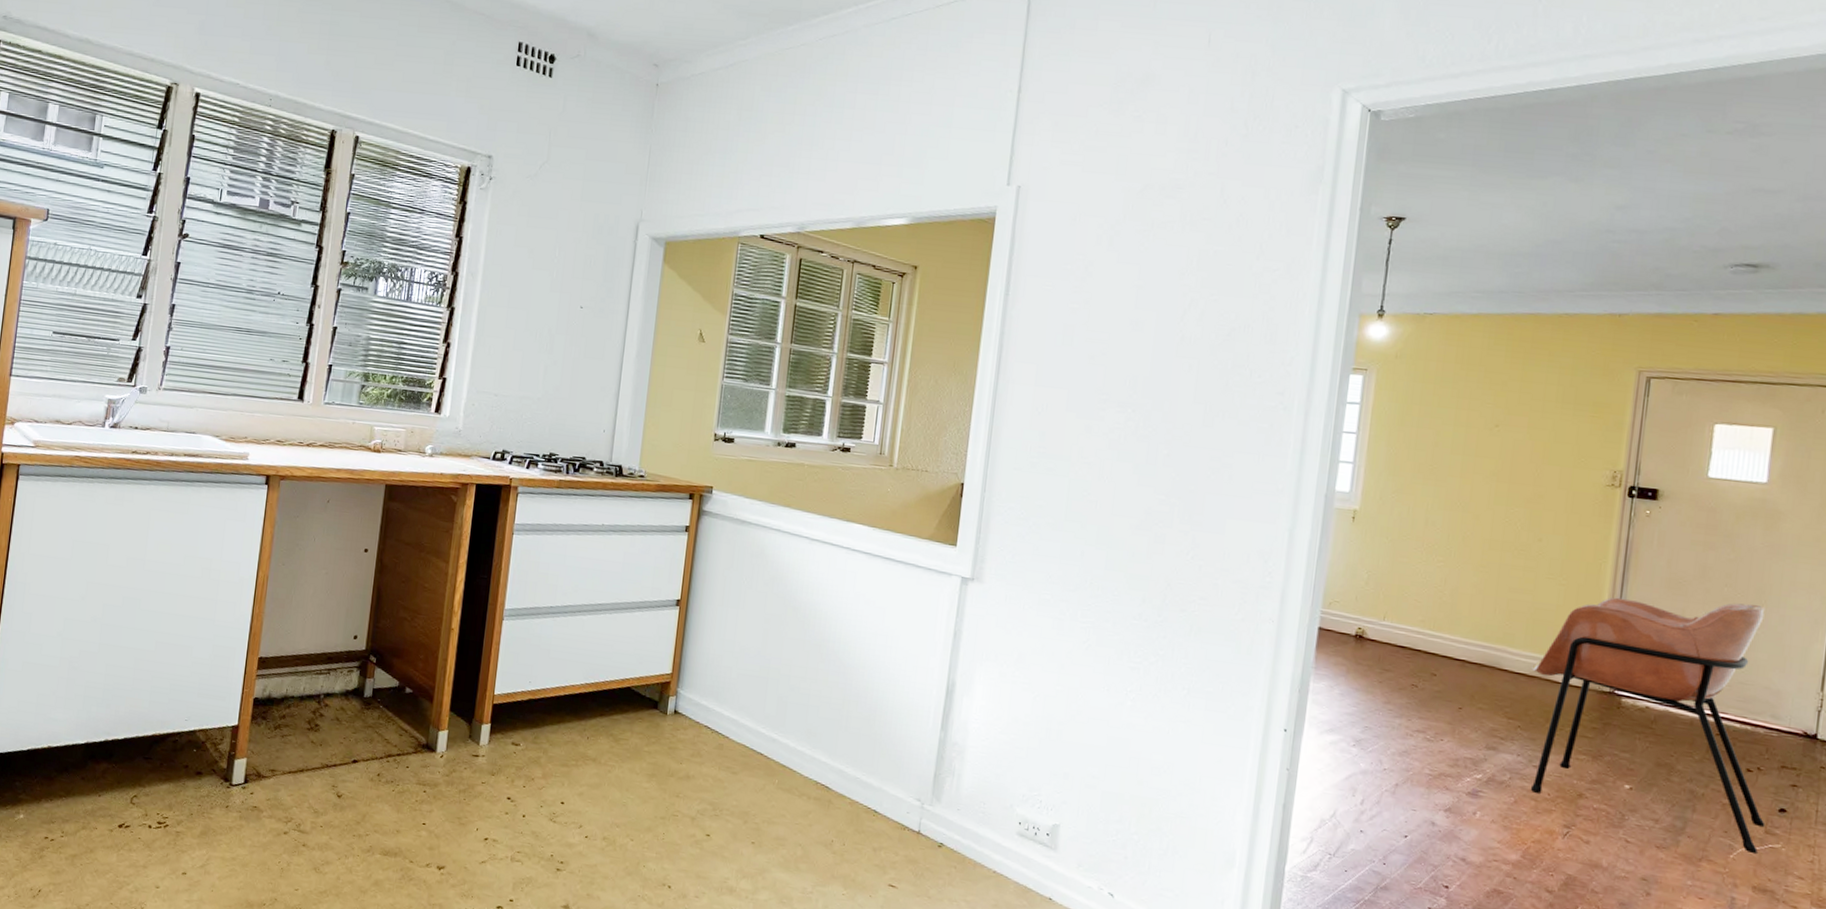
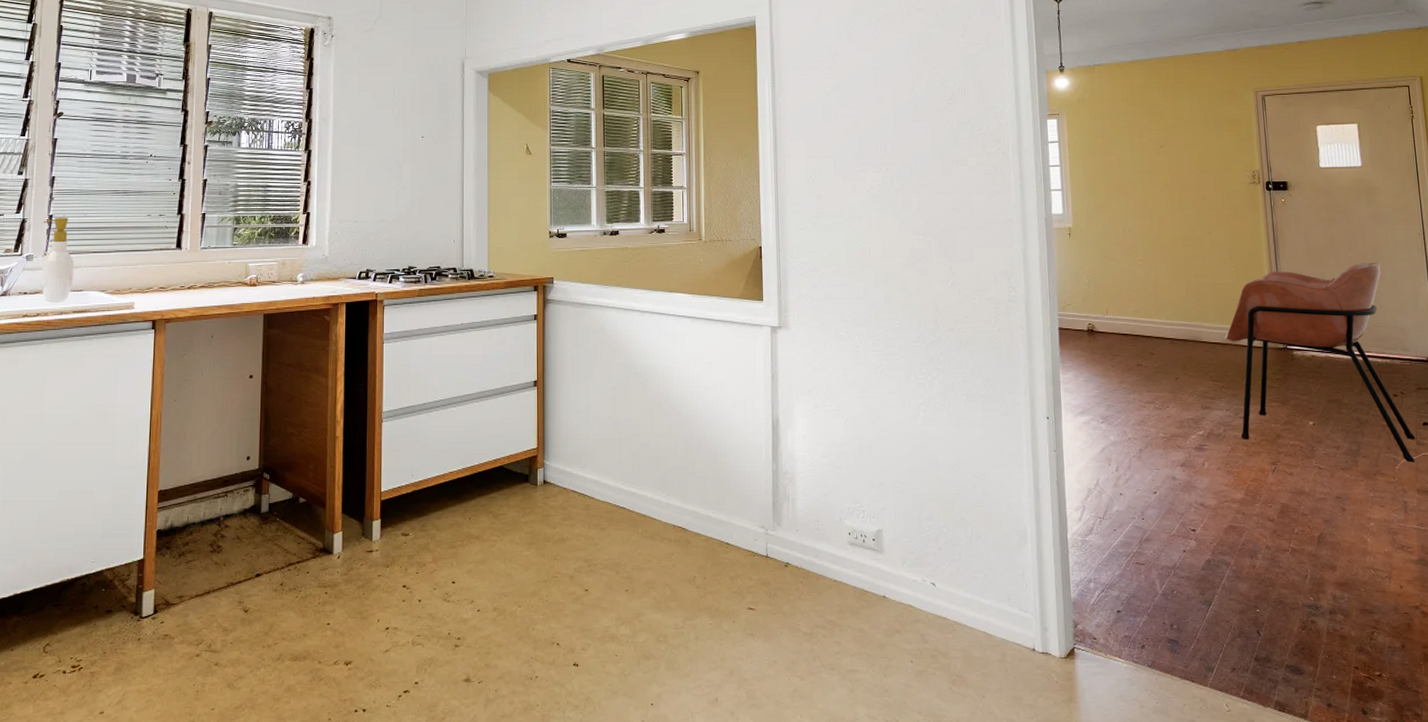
soap bottle: none [152,349,189,443] -> present [41,217,74,302]

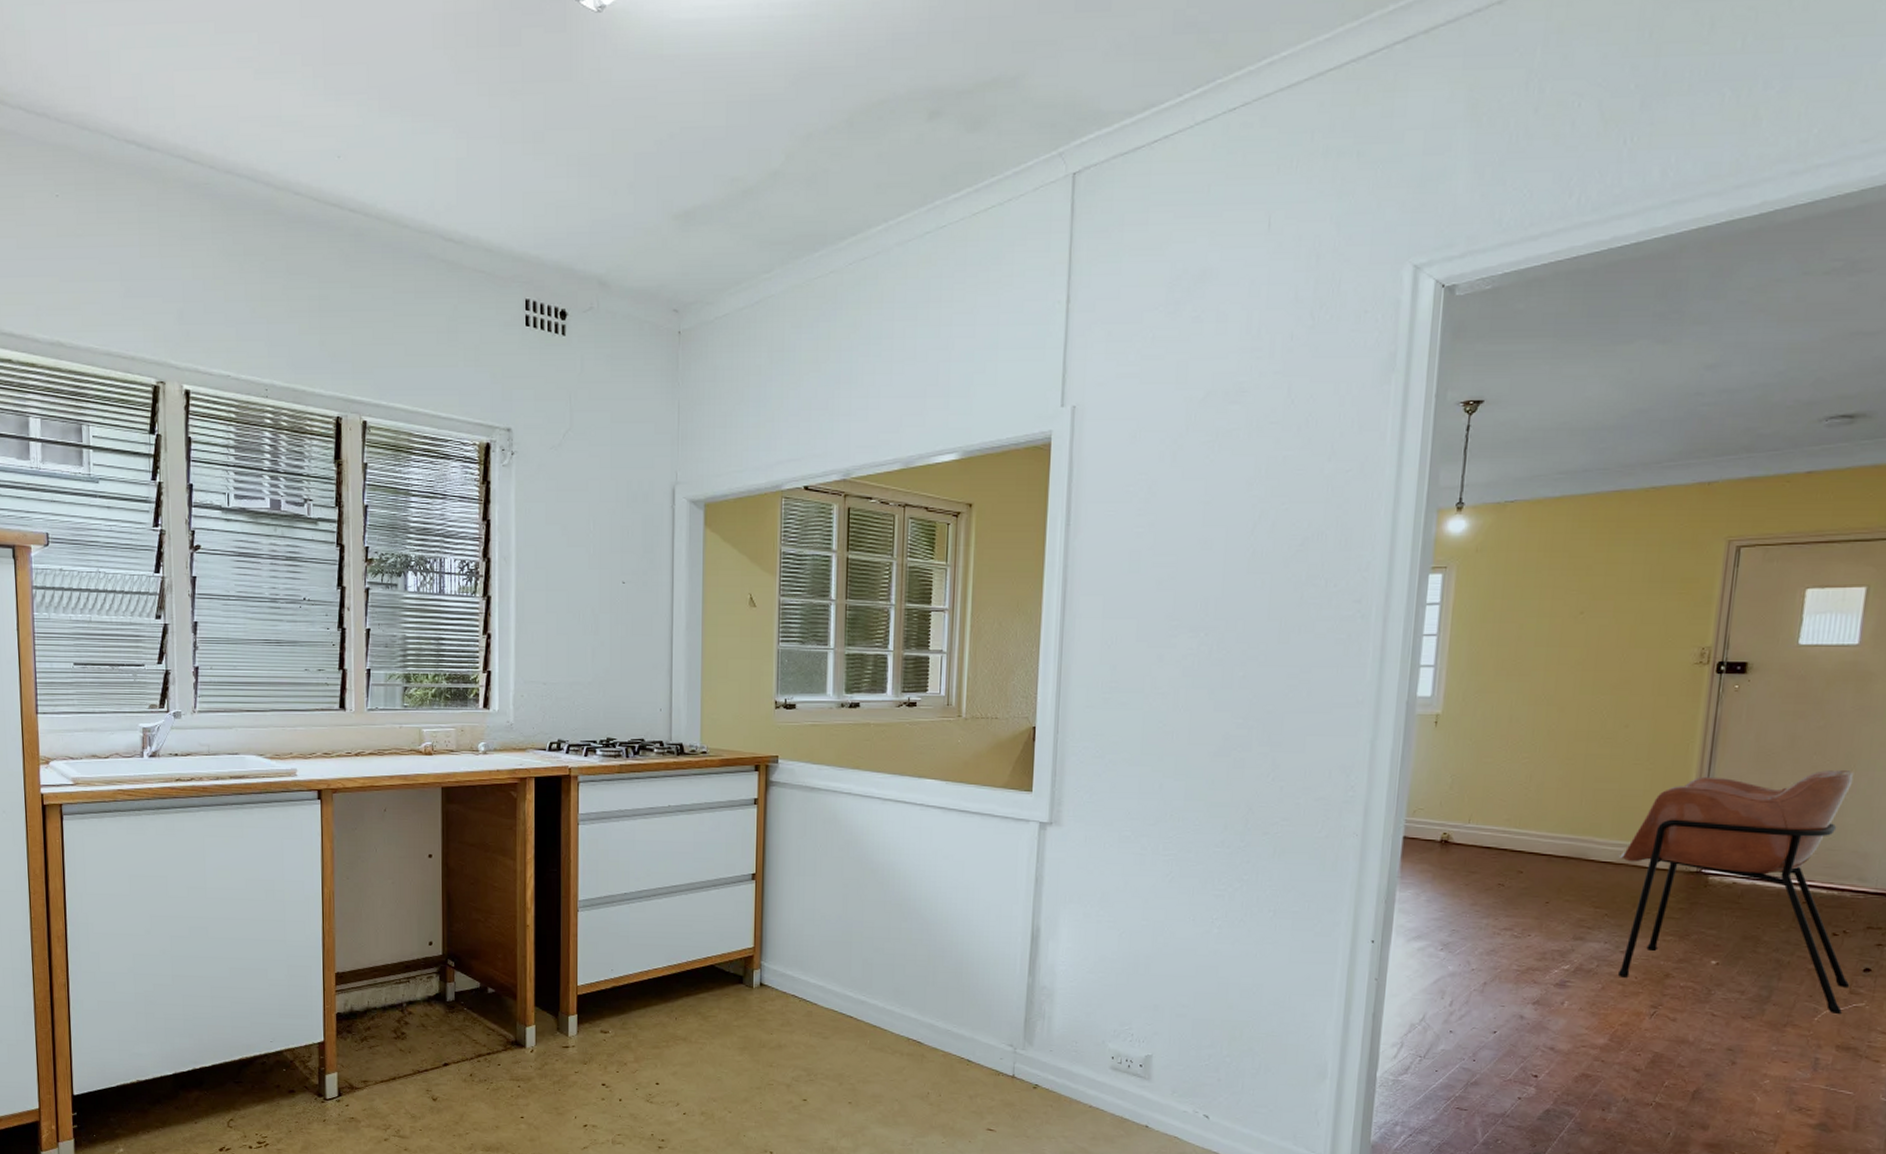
soap bottle: present [41,217,74,302] -> none [189,669,228,766]

